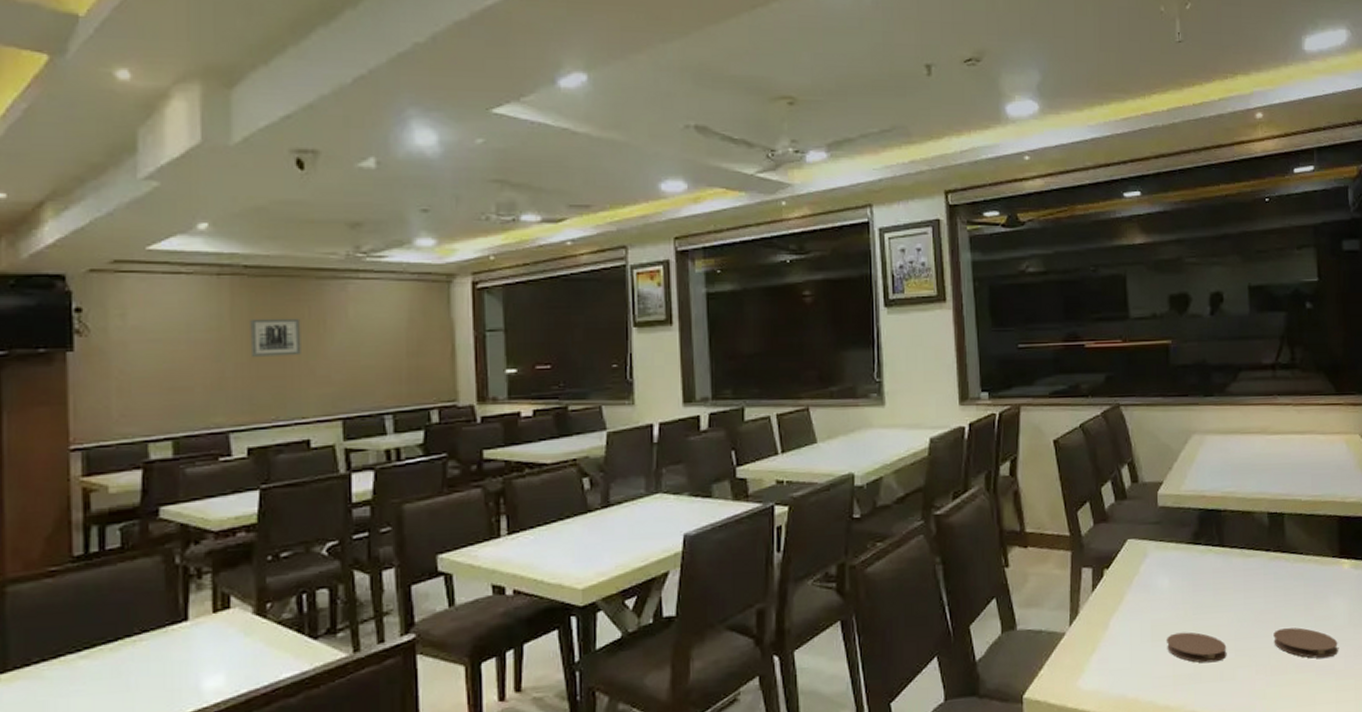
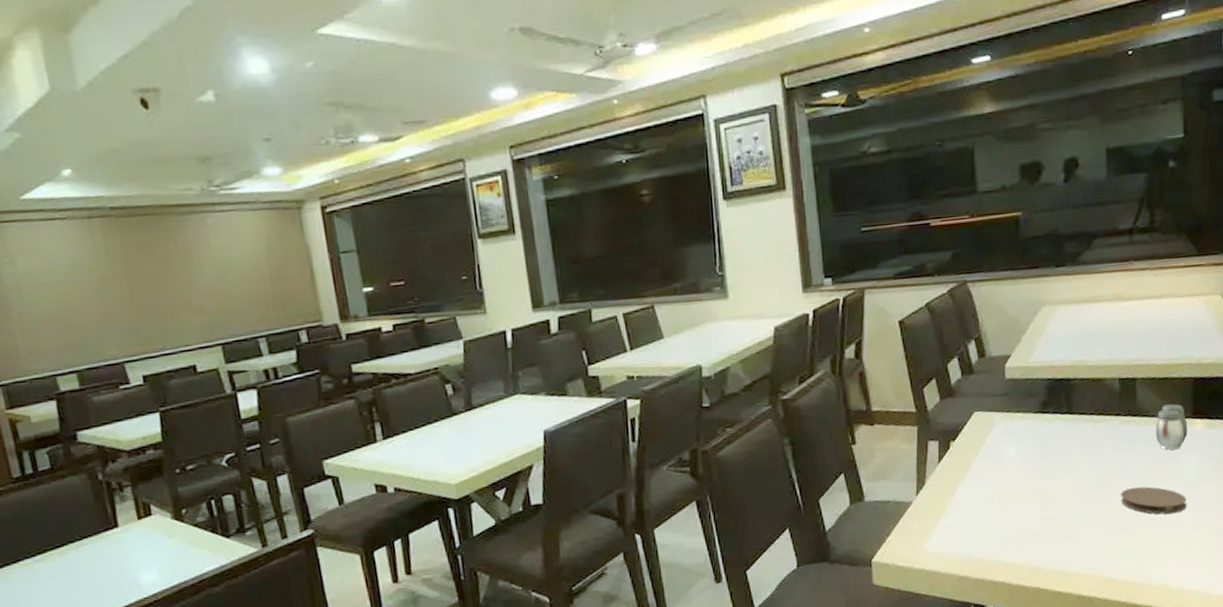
wall art: present [250,318,301,357] -> none [124,253,175,293]
coaster: present [1166,631,1227,663] -> none [1012,495,1073,524]
salt and pepper shaker: none [1304,542,1335,591] -> present [1155,404,1188,451]

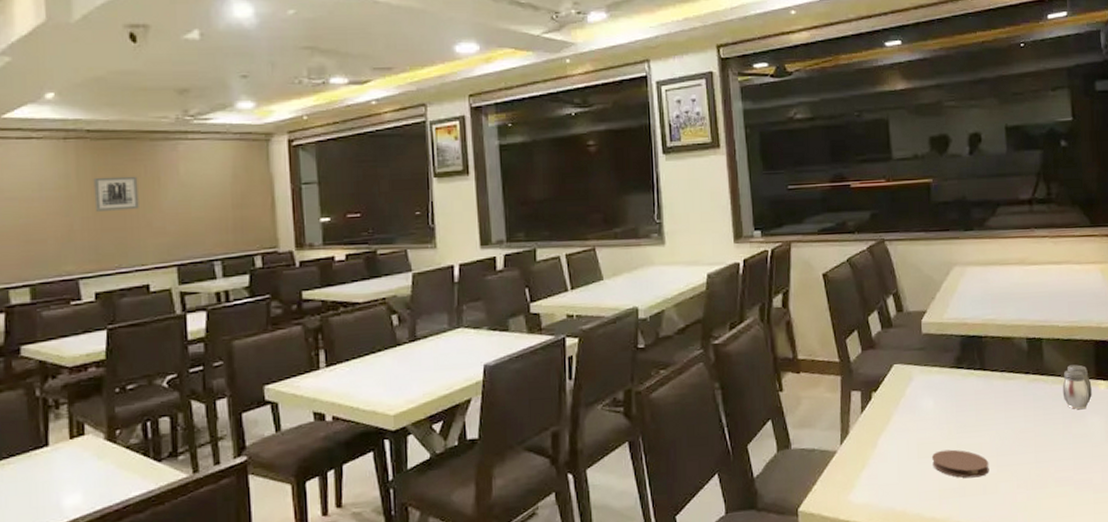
wall art: none [124,253,175,293] -> present [93,176,139,211]
coaster: none [1012,495,1073,524] -> present [931,449,990,478]
coaster: present [1121,486,1187,515] -> none [1033,444,1096,473]

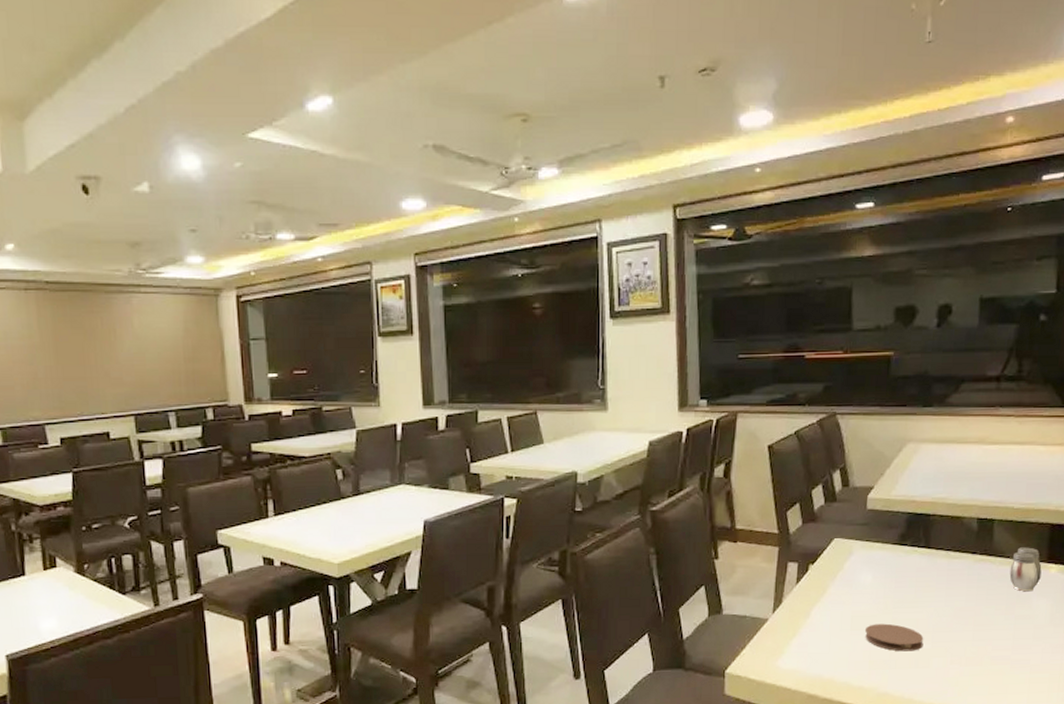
wall art: present [93,176,139,211] -> none [54,327,97,361]

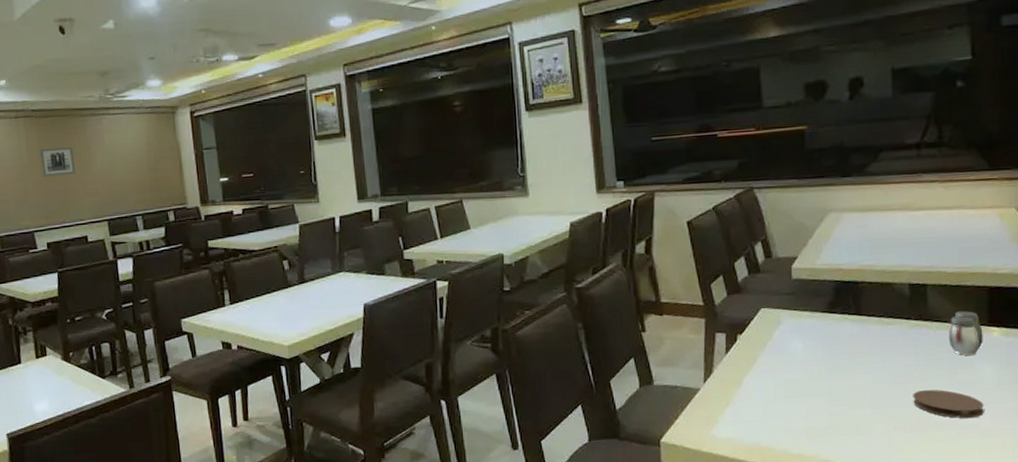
wall art: none [54,327,97,361] -> present [39,146,76,177]
coaster: present [864,623,924,652] -> none [799,390,863,419]
coaster: none [971,624,1036,653] -> present [913,389,984,419]

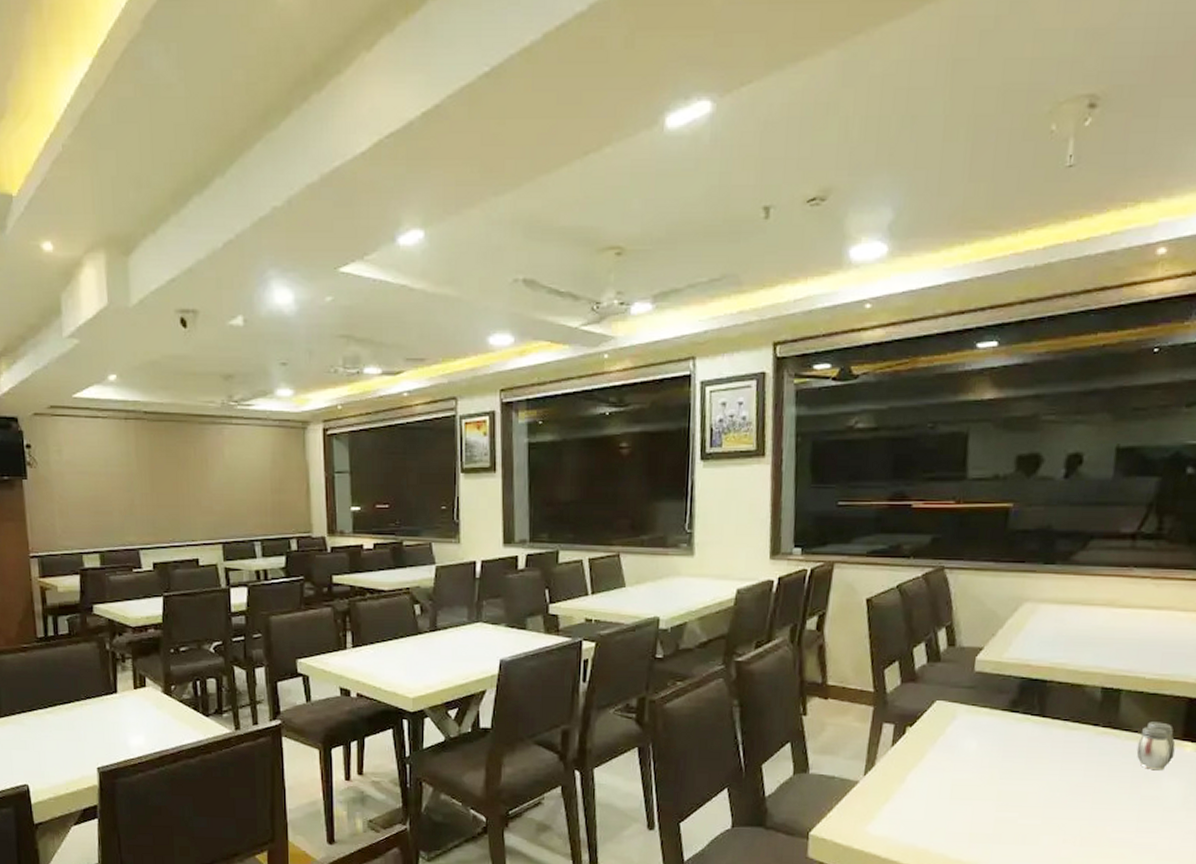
wall art: present [39,146,76,177] -> none [150,457,190,489]
coaster: present [913,389,984,419] -> none [1088,803,1165,837]

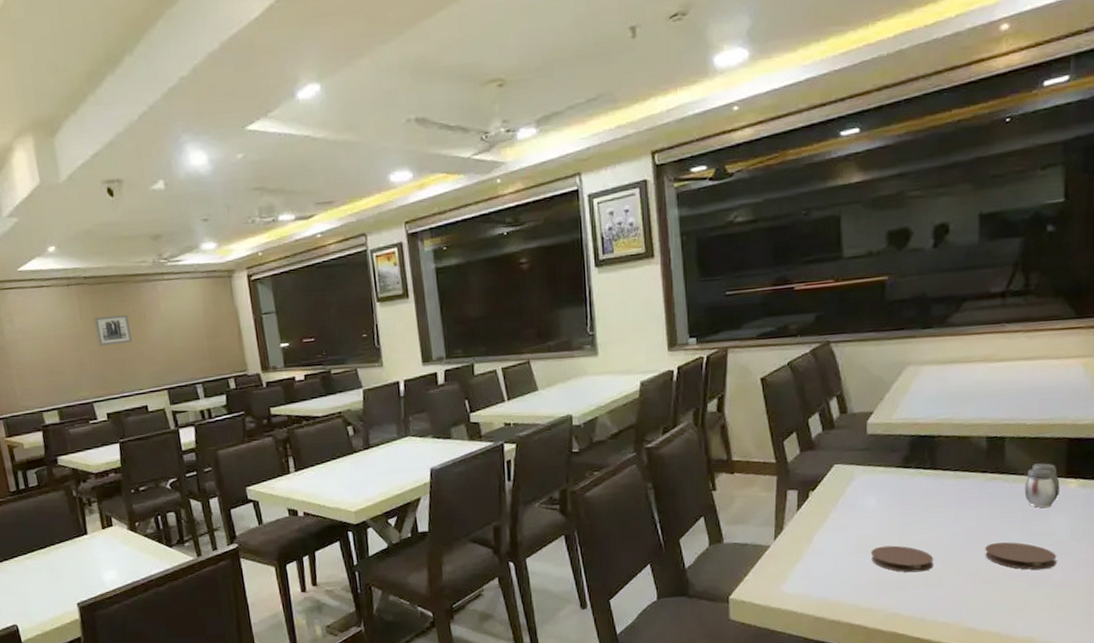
wall art: none [150,457,190,489] -> present [94,314,132,346]
coaster: none [966,794,1034,826] -> present [870,545,934,573]
coaster: none [1088,803,1165,837] -> present [985,542,1057,570]

